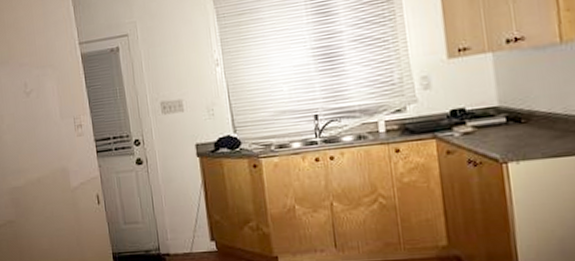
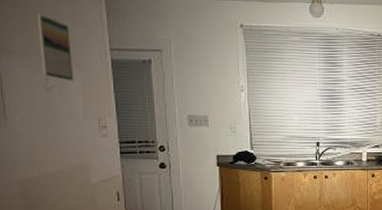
calendar: none [14,19,49,83] -> present [38,13,73,81]

